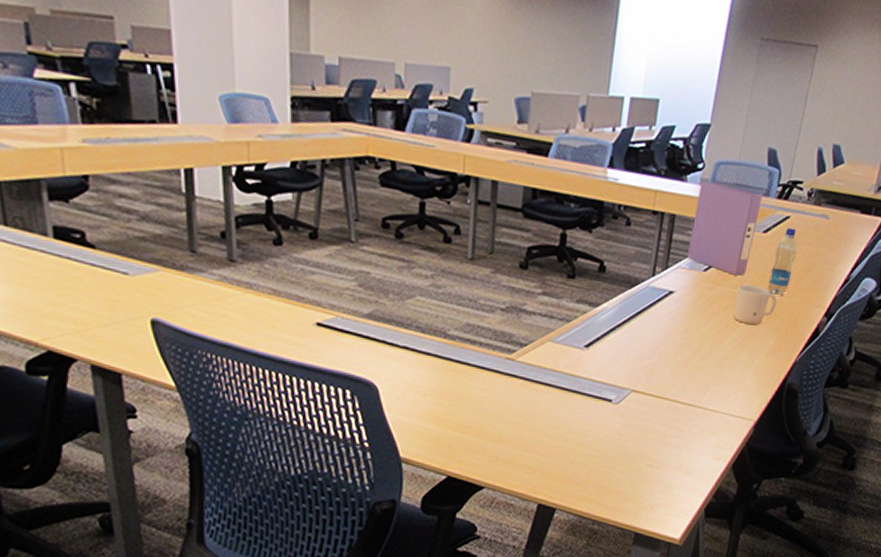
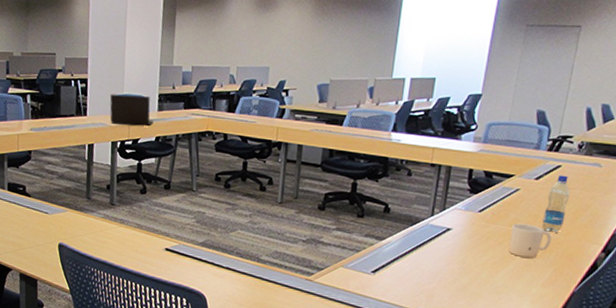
laptop: none [213,90,286,145] -> present [110,94,154,126]
binder: present [686,182,762,276] -> none [462,139,533,216]

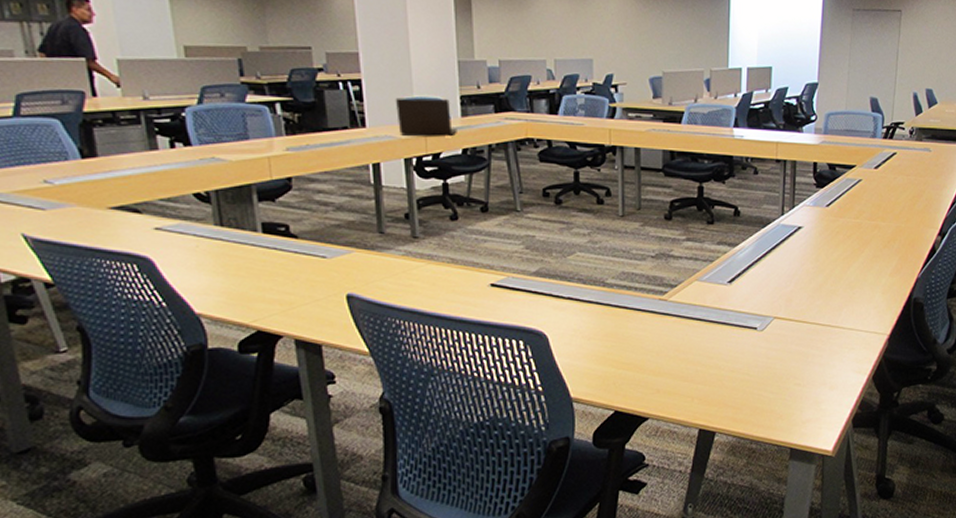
mug: present [508,223,552,258] -> none [856,215,895,248]
bottle: present [542,175,571,233] -> none [885,162,907,221]

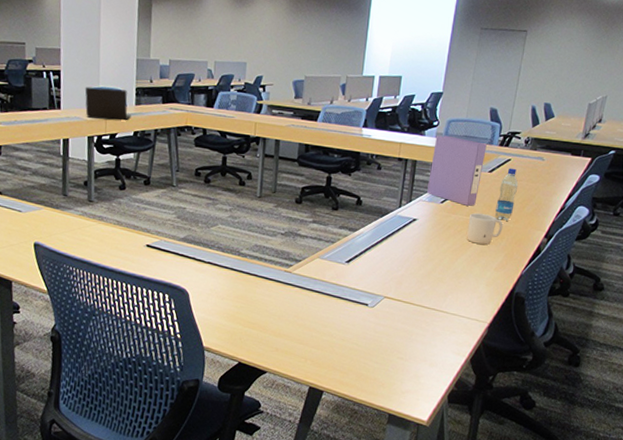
binder: none [810,130,870,207] -> present [426,135,487,206]
mug: none [856,215,895,248] -> present [466,213,503,245]
bottle: none [885,162,907,221] -> present [495,168,519,221]

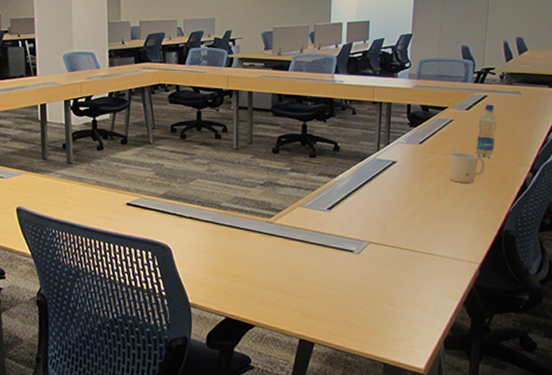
laptop: present [85,86,131,121] -> none [59,52,105,83]
binder: present [426,135,487,206] -> none [404,76,461,145]

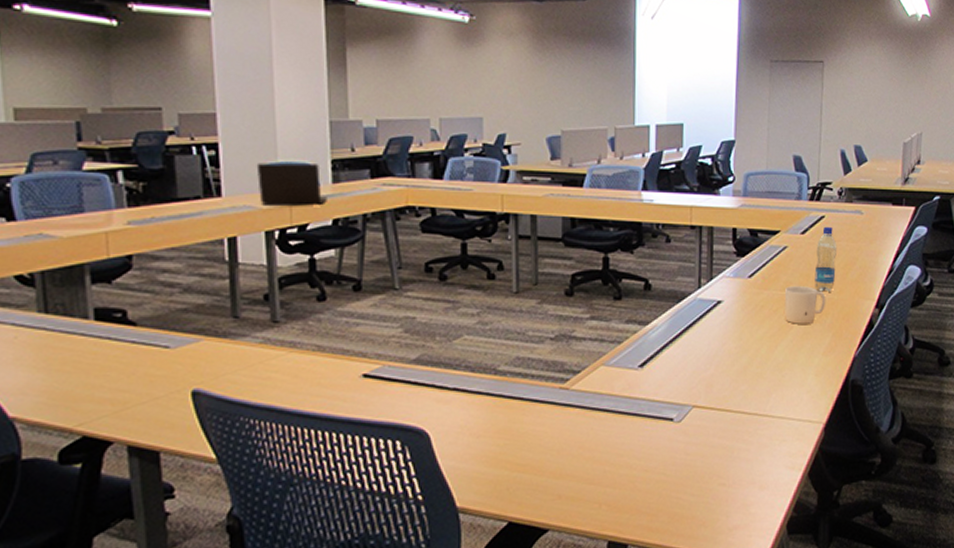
laptop: none [59,52,105,83] -> present [256,163,327,206]

